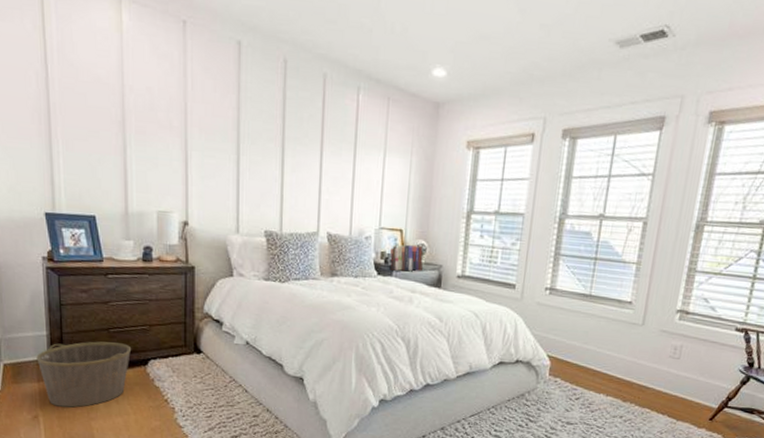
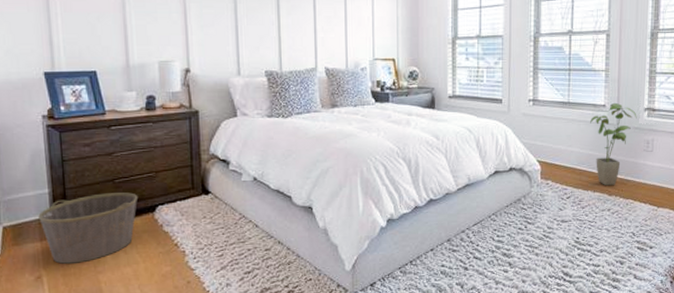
books: present [389,244,424,272] -> none [384,71,416,97]
house plant: none [612,300,667,391] -> present [590,102,637,185]

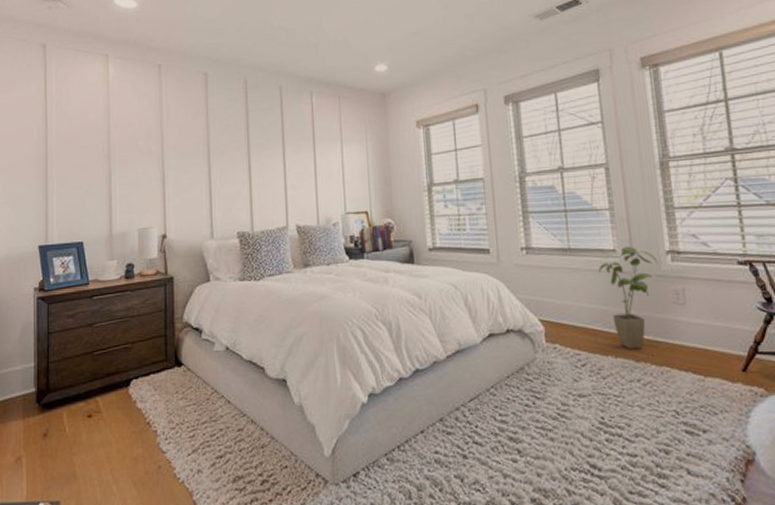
basket: present [38,192,139,264] -> none [23,365,115,444]
books: none [384,71,416,97] -> present [358,224,393,253]

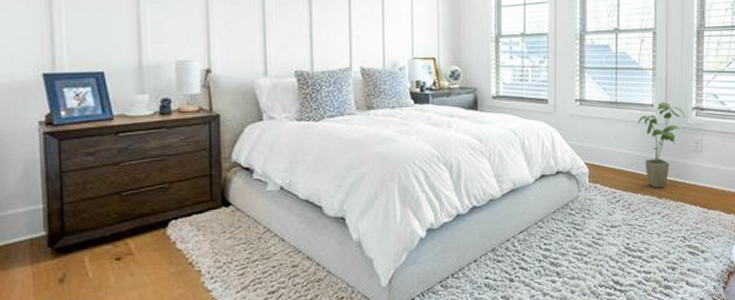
books: present [358,224,393,253] -> none [424,71,458,98]

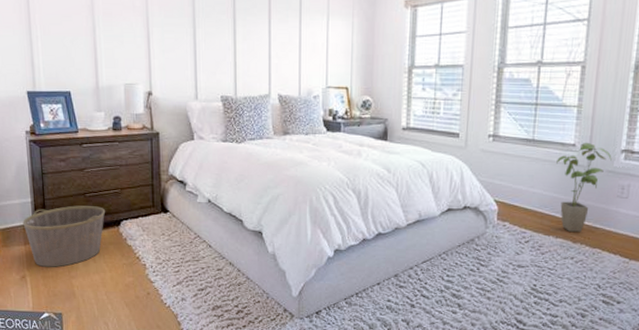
basket: none [30,206,149,290] -> present [23,205,106,267]

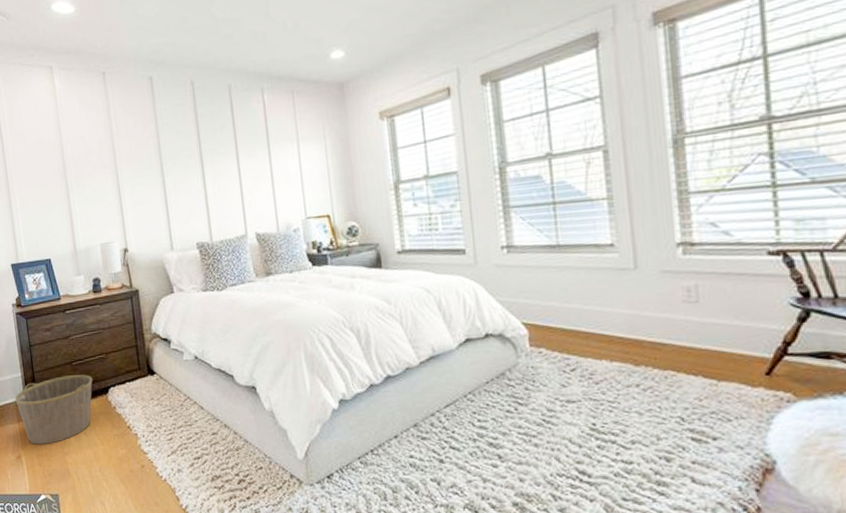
house plant: present [556,142,612,232] -> none [593,239,666,352]

